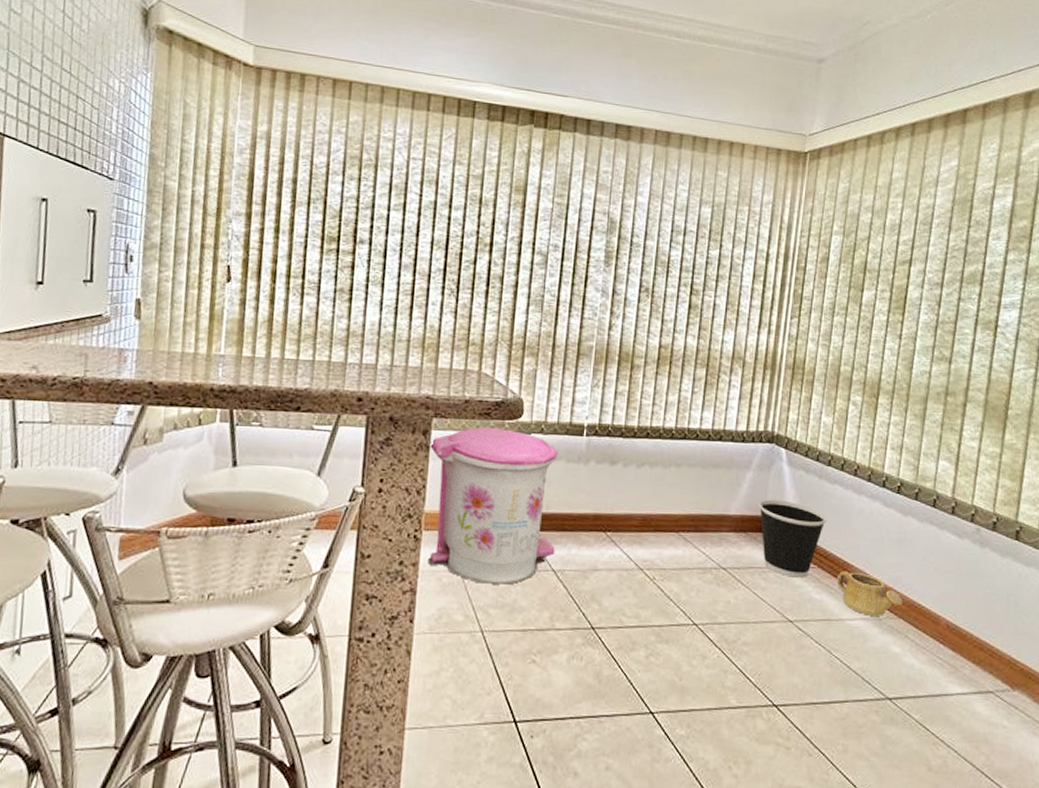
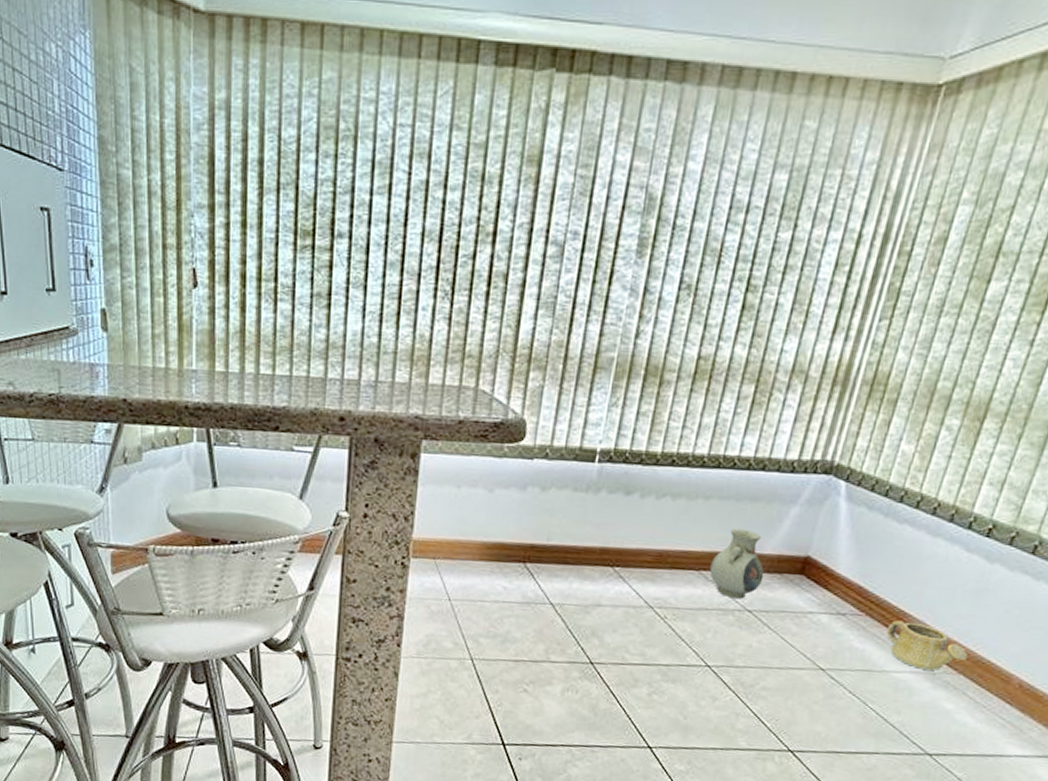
trash can: present [428,427,559,585] -> none [416,451,565,616]
vase: none [687,493,732,558] -> present [709,529,765,599]
wastebasket: present [758,499,827,578] -> none [799,538,887,625]

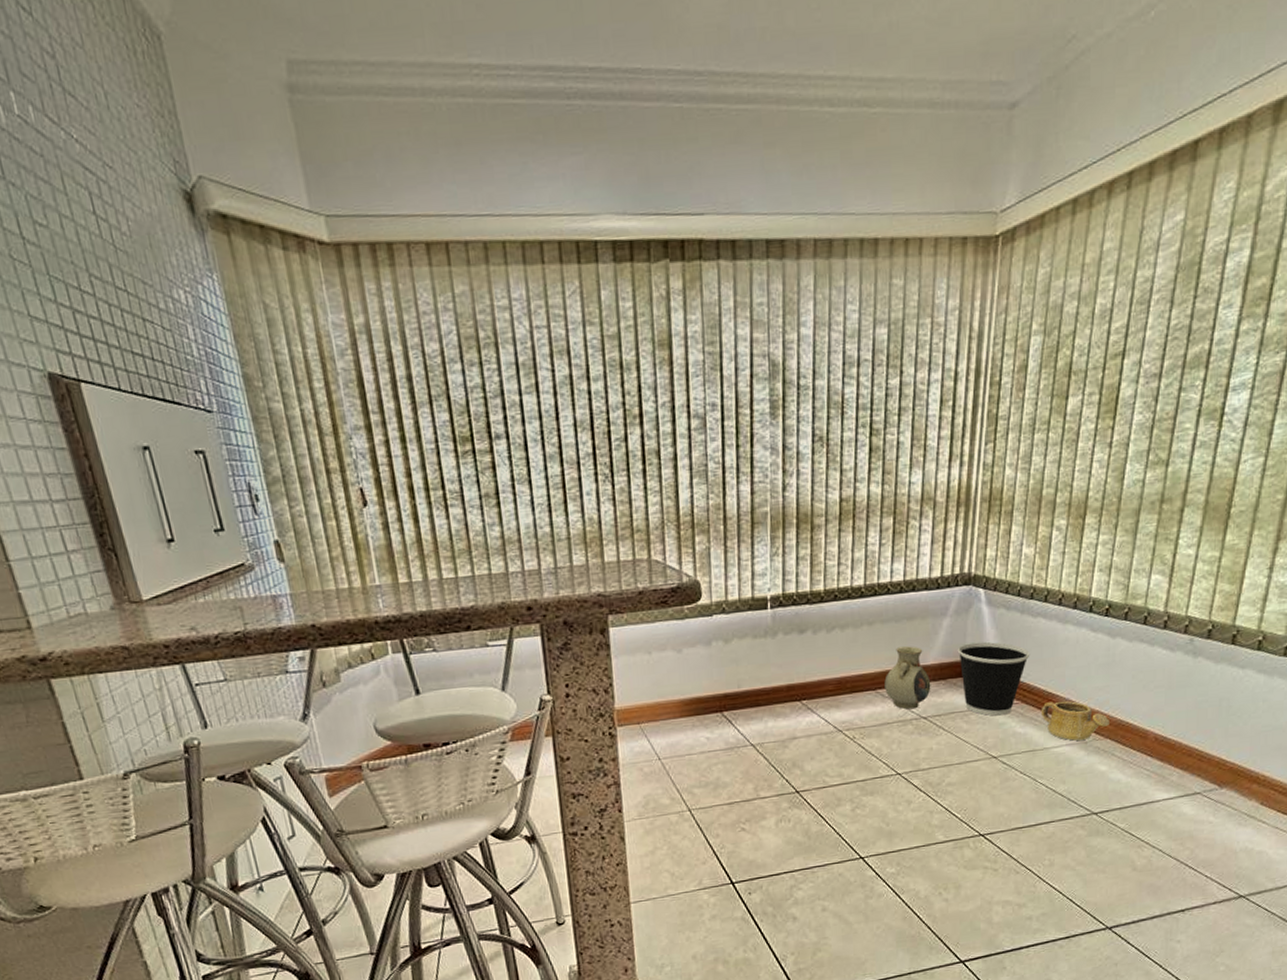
wastebasket: none [799,538,887,625] -> present [957,641,1030,716]

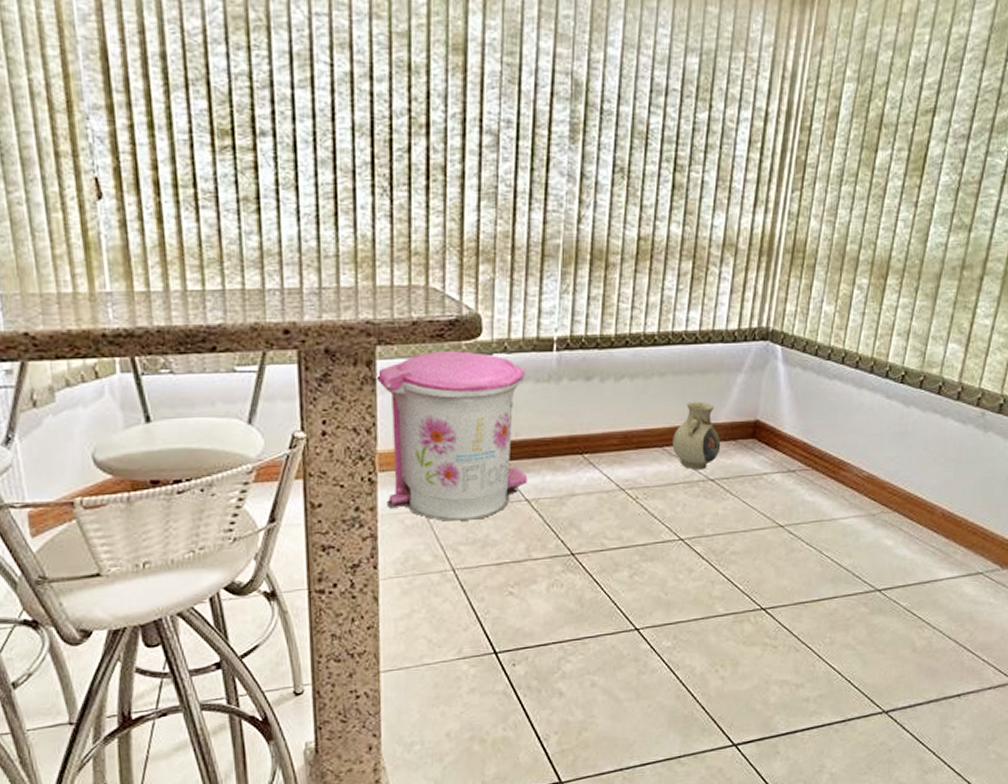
trash can: none [610,614,752,768] -> present [376,351,528,522]
wastebasket: present [957,641,1030,716] -> none [750,402,824,482]
watering can: present [1040,701,1109,741] -> none [830,470,899,512]

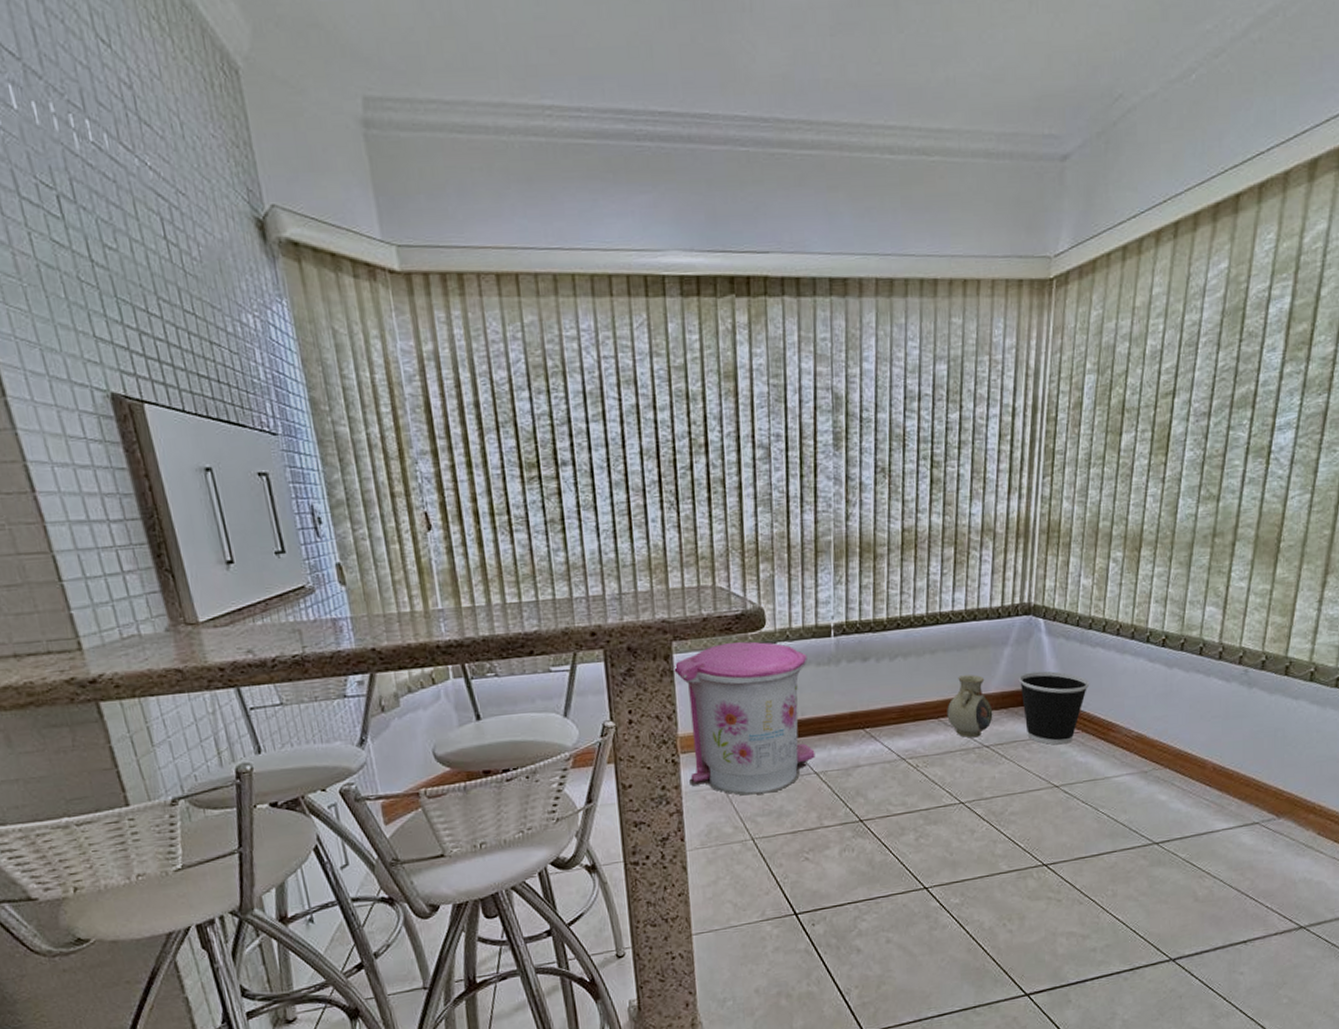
wastebasket: none [750,402,824,482] -> present [1018,671,1090,745]

